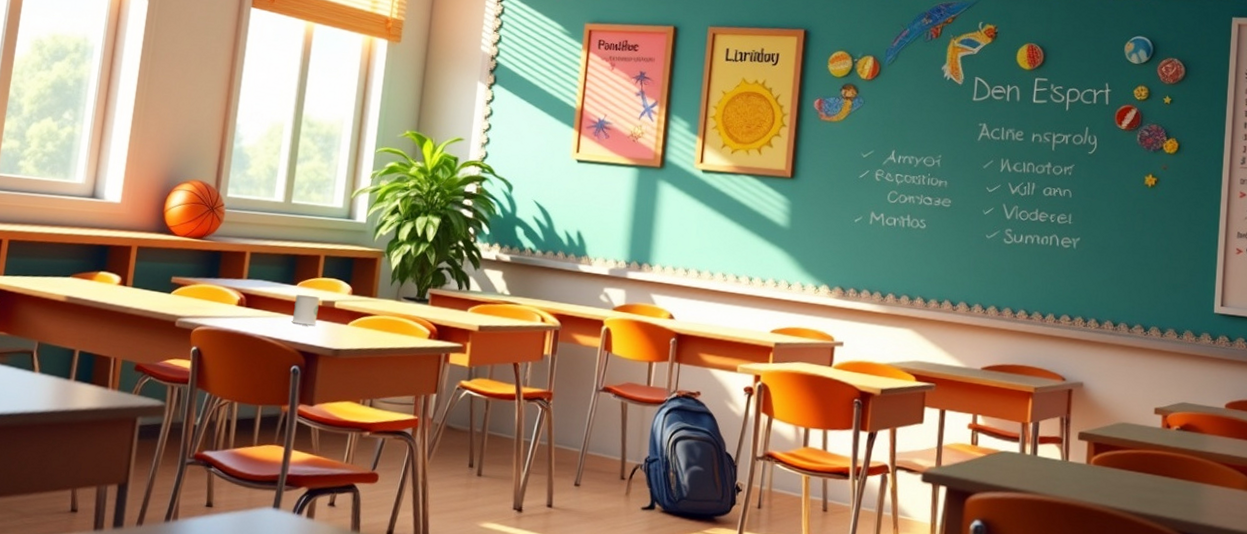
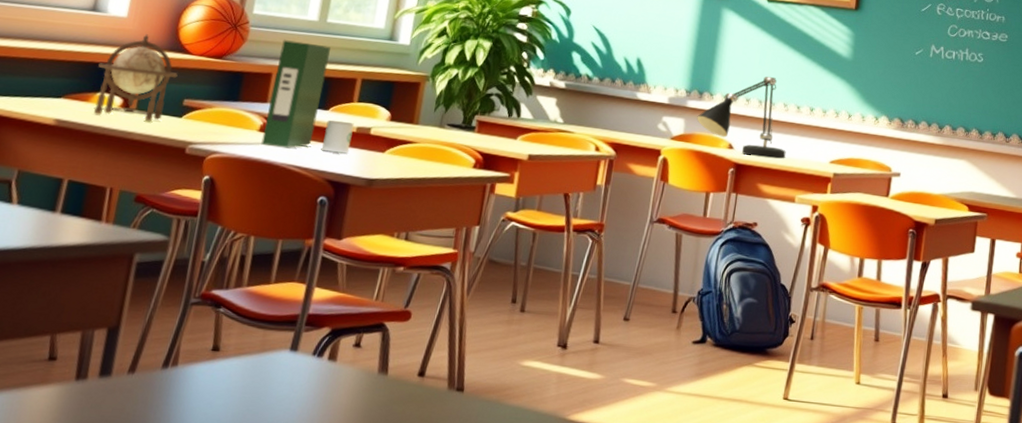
globe: none [97,218,166,297] -> present [93,34,178,121]
binder: none [239,220,296,321] -> present [261,40,331,149]
desk lamp: none [637,246,727,329] -> present [696,76,786,159]

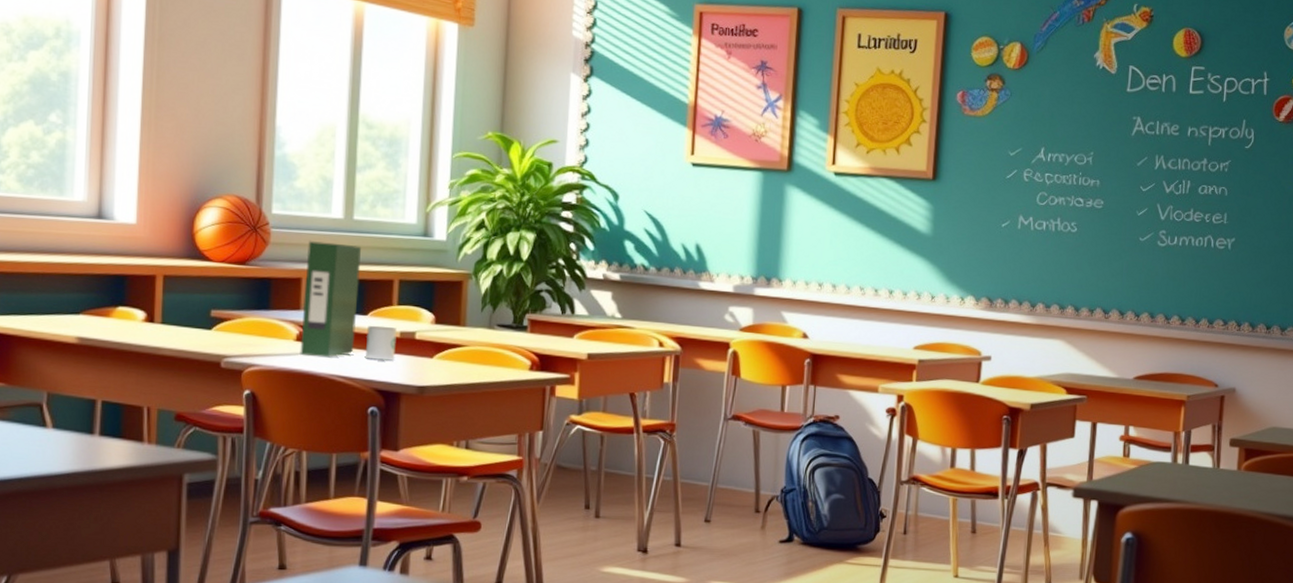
globe: present [93,34,178,121] -> none [114,241,200,335]
desk lamp: present [696,76,786,159] -> none [766,257,866,348]

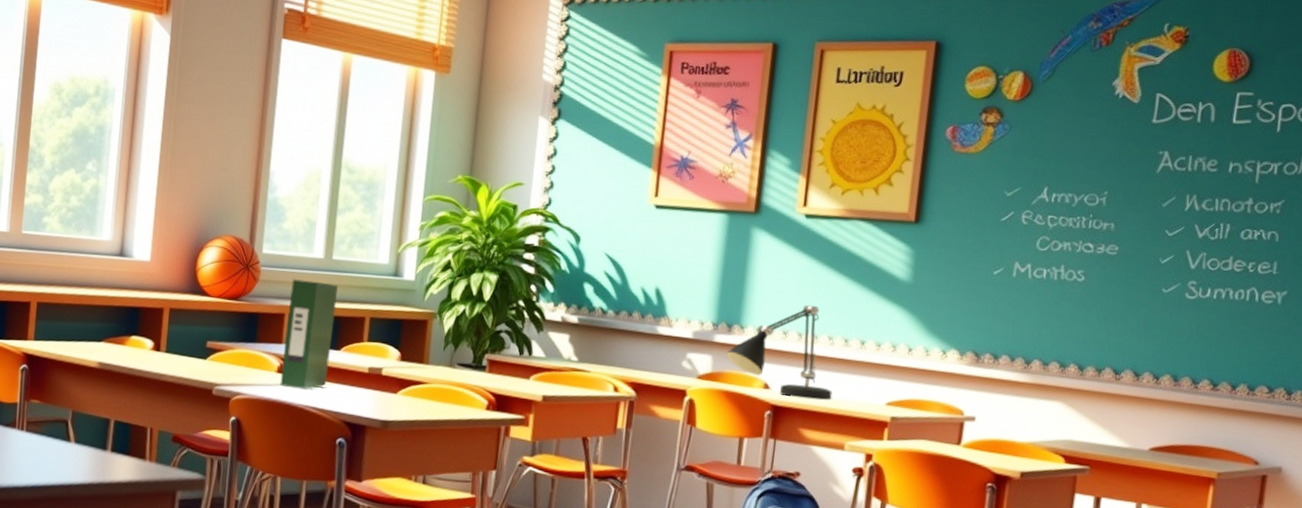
mug: present [366,325,397,361] -> none [337,360,366,395]
desk lamp: none [766,257,866,348] -> present [726,304,833,401]

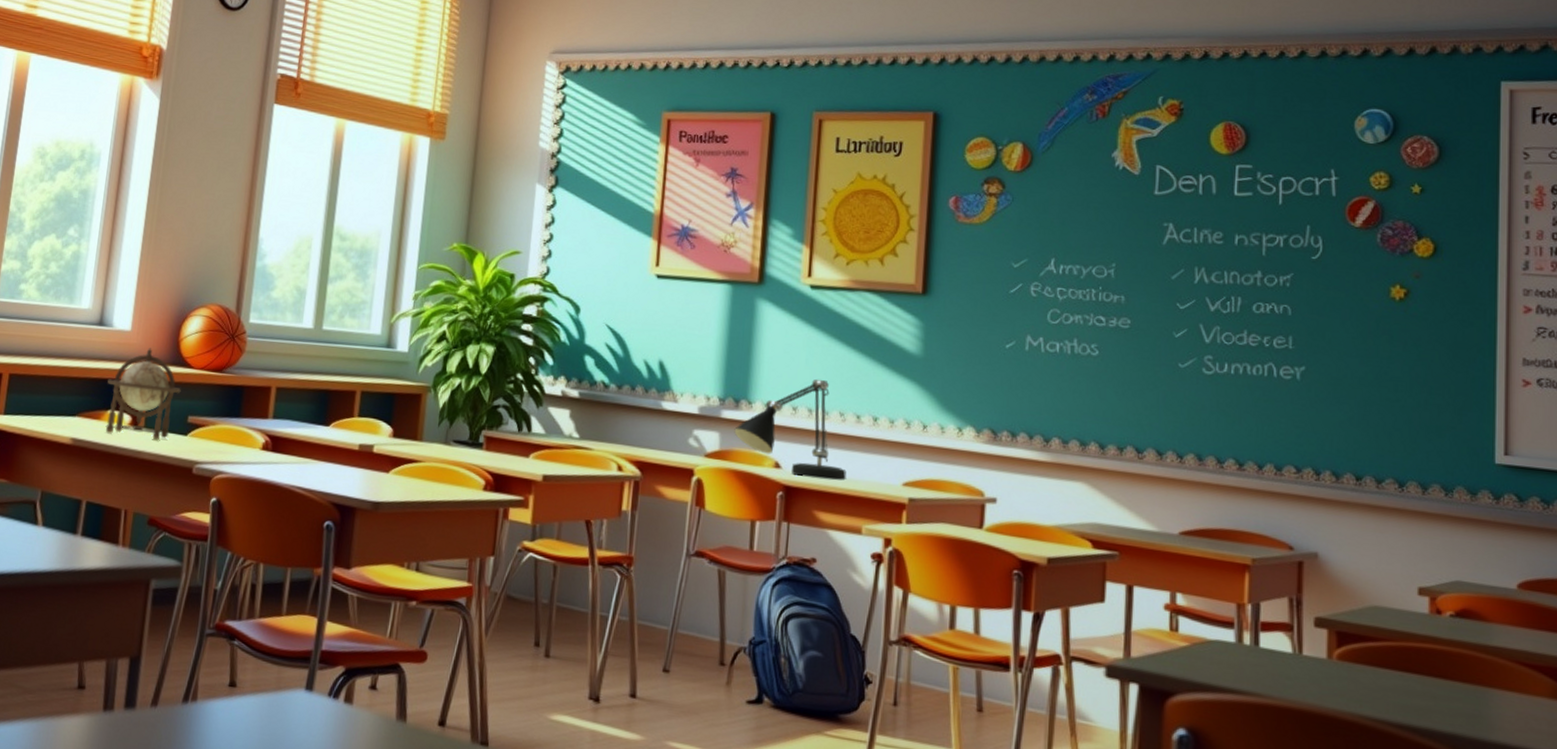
globe: none [129,277,200,363] -> present [105,348,181,440]
binder: present [280,279,338,390] -> none [264,350,328,468]

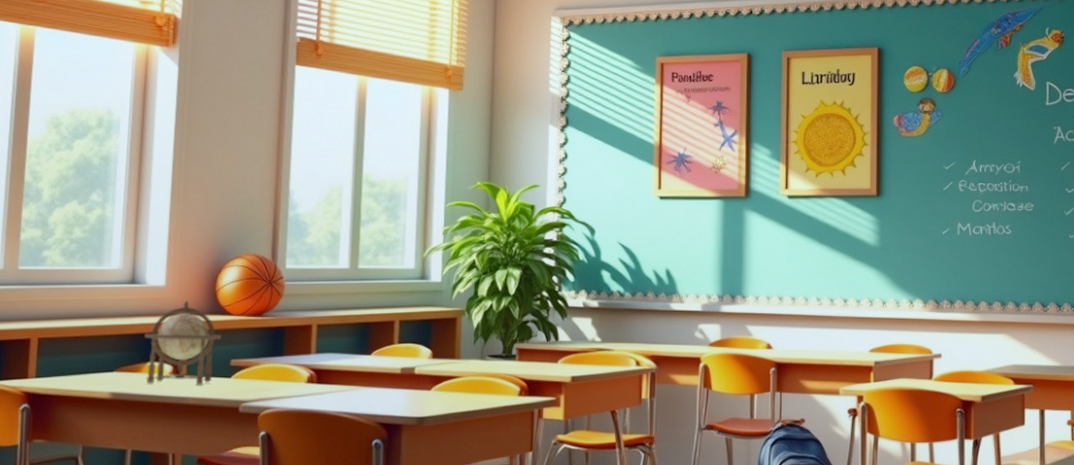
desk lamp: present [734,379,847,481] -> none [732,272,825,354]

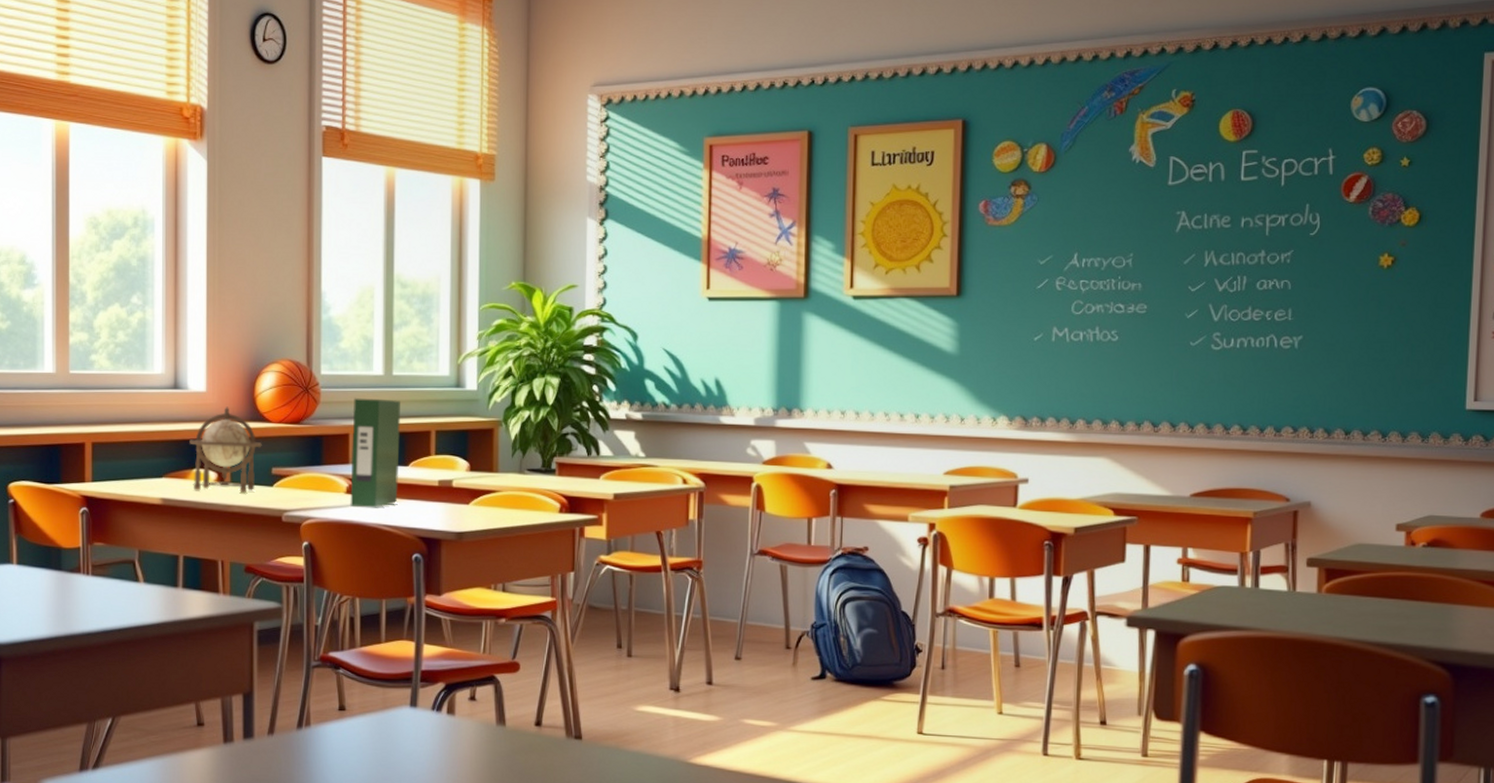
binder: none [310,291,365,396] -> present [350,398,401,508]

